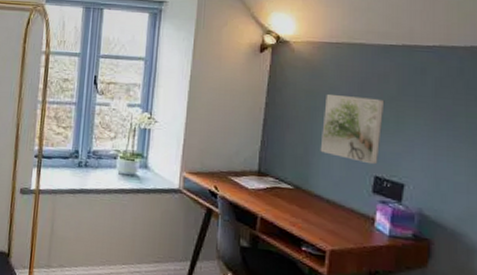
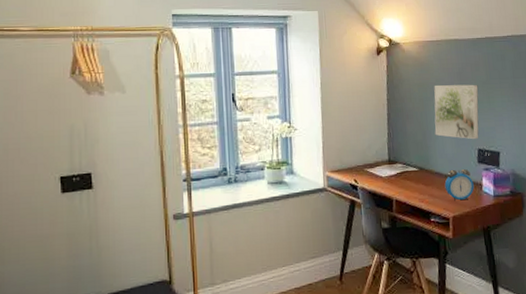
alarm clock: none [325,194,364,233] -> present [444,168,474,200]

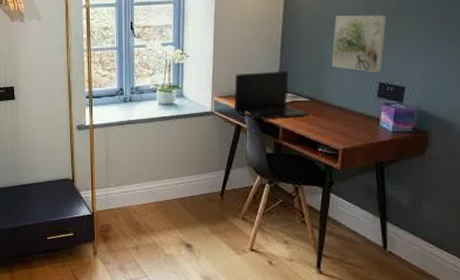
laptop: none [345,141,421,194] -> present [234,71,311,120]
alarm clock: present [444,168,474,200] -> none [337,102,370,133]

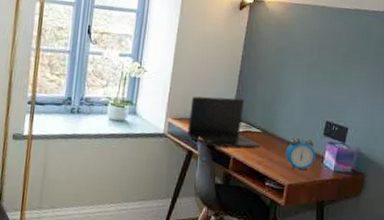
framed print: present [331,14,387,73] -> none [285,50,338,112]
alarm clock: none [337,102,370,133] -> present [285,137,316,170]

